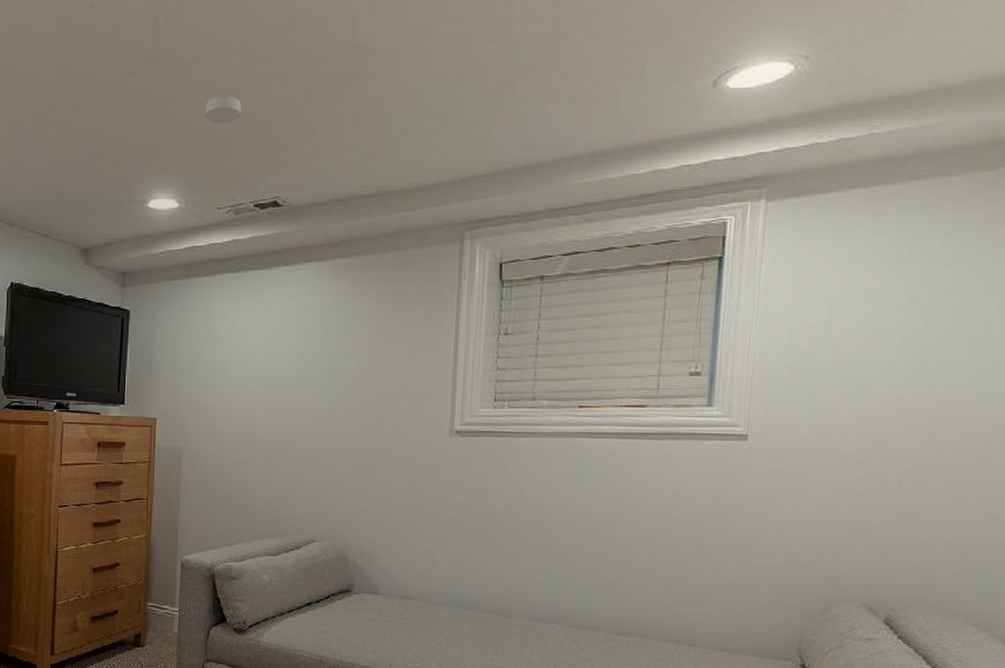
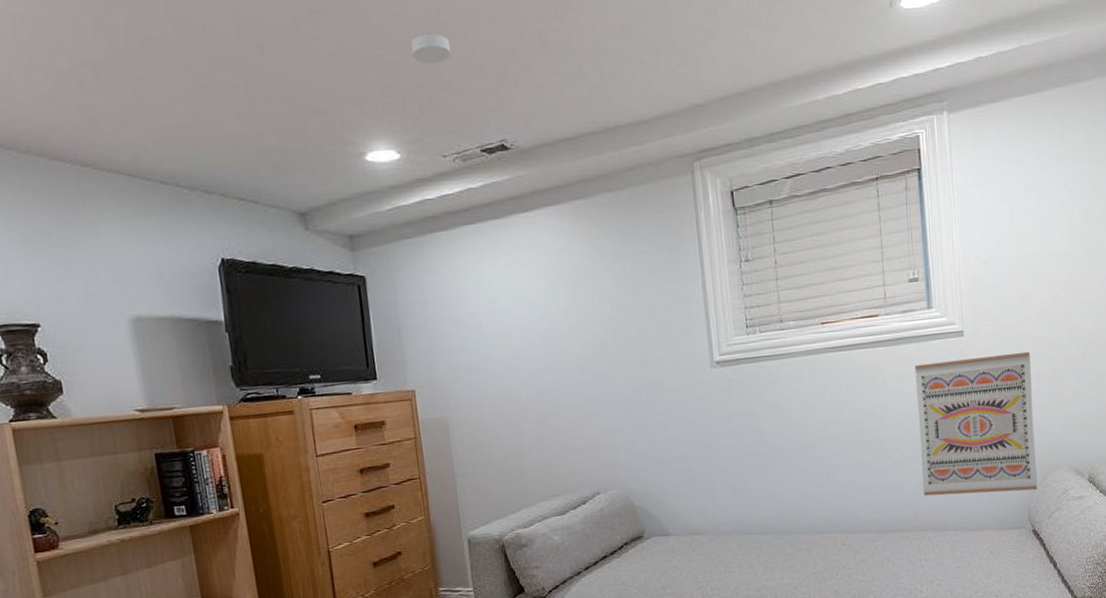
wall art: none [670,464,829,621] -> present [914,351,1038,497]

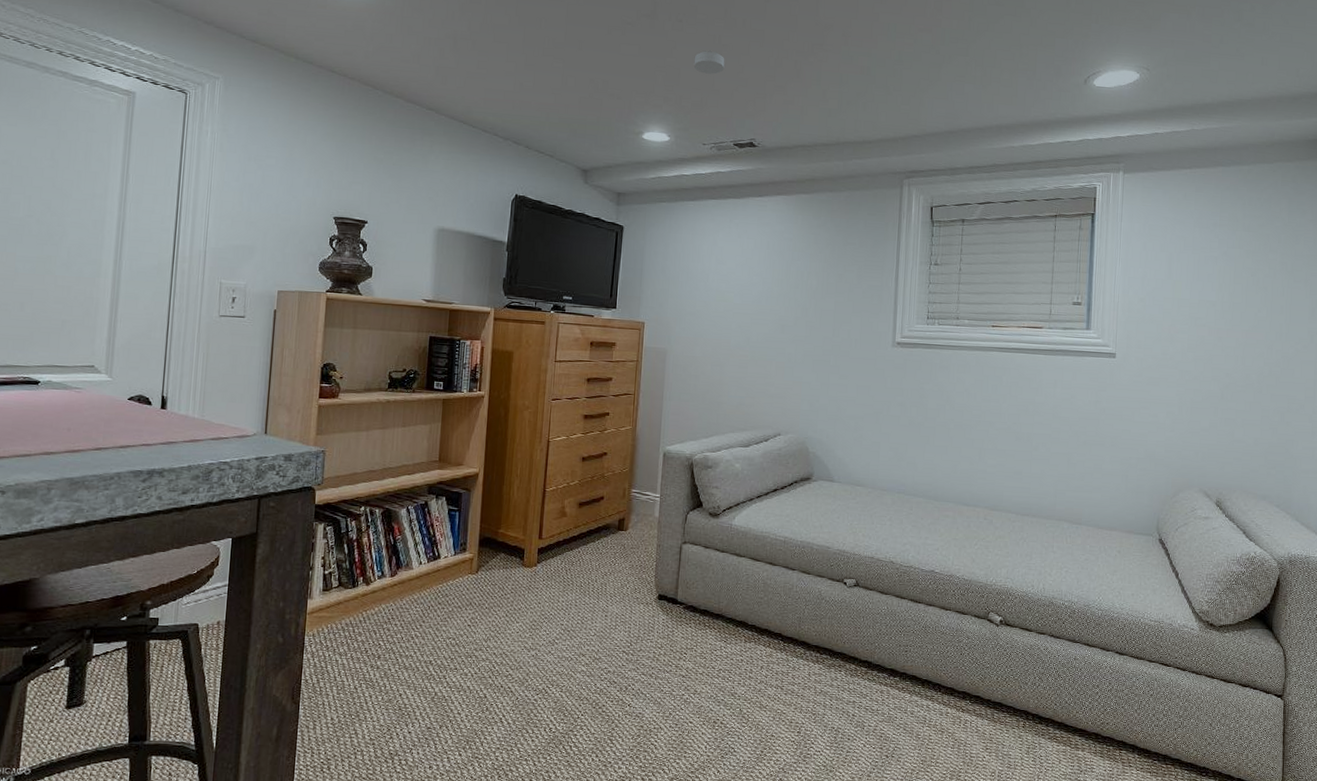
wall art: present [914,351,1038,497] -> none [1063,375,1173,503]

